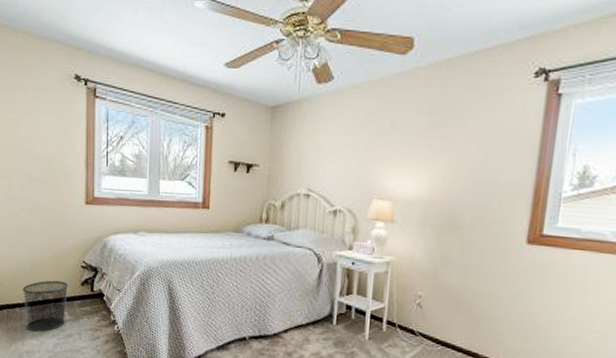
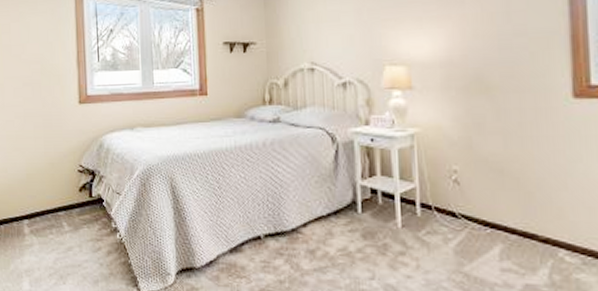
waste bin: present [22,280,69,332] -> none [19,189,66,247]

